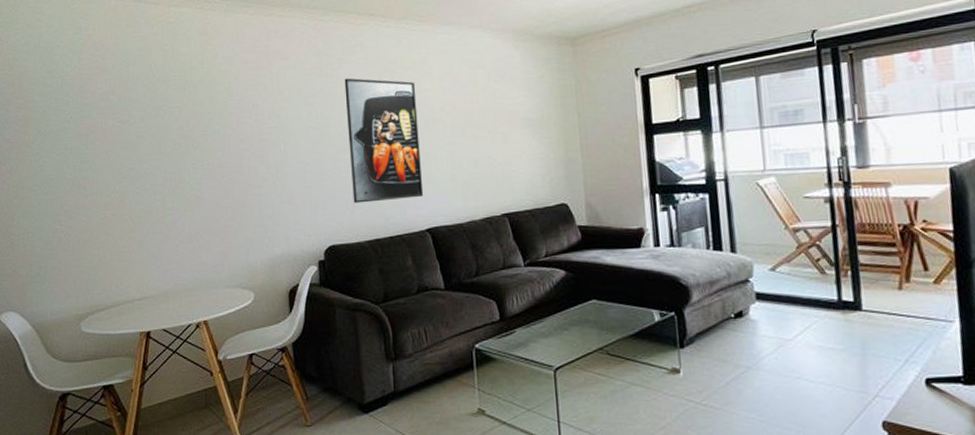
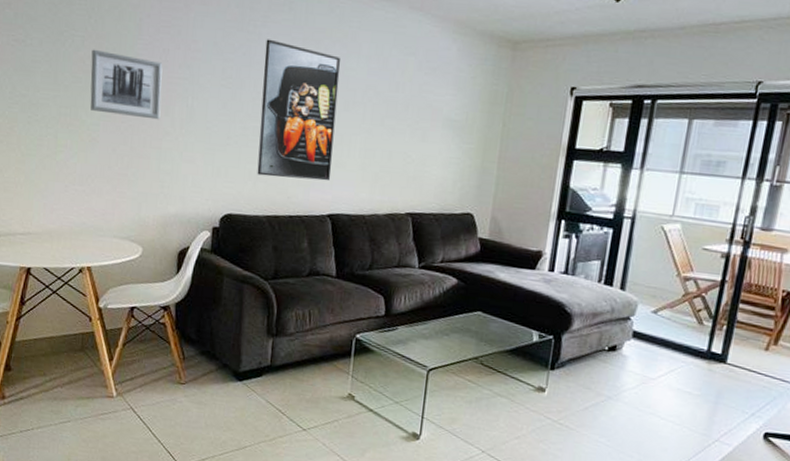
wall art: none [189,116,257,172] -> present [90,49,163,120]

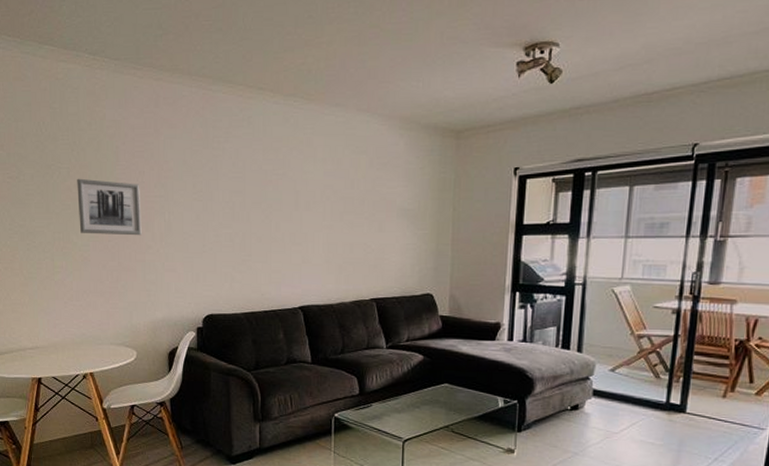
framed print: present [257,39,341,181] -> none [230,153,299,277]

